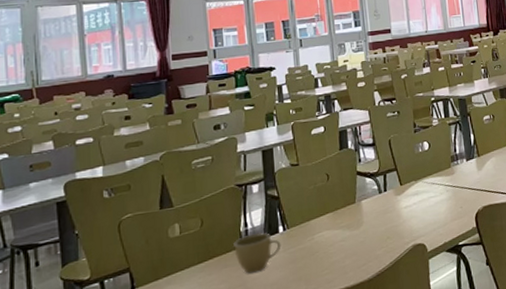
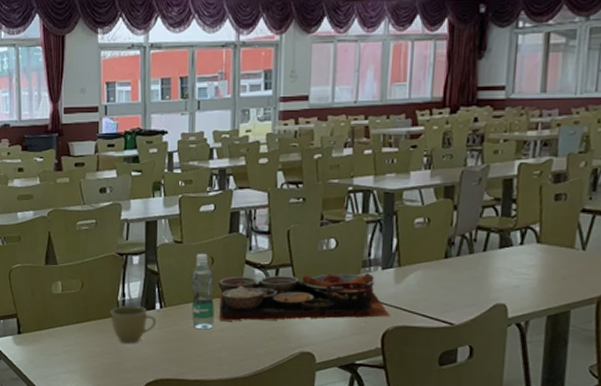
bottle: none [310,171,336,244] -> present [191,253,214,330]
food tray: none [335,166,479,231] -> present [218,273,391,321]

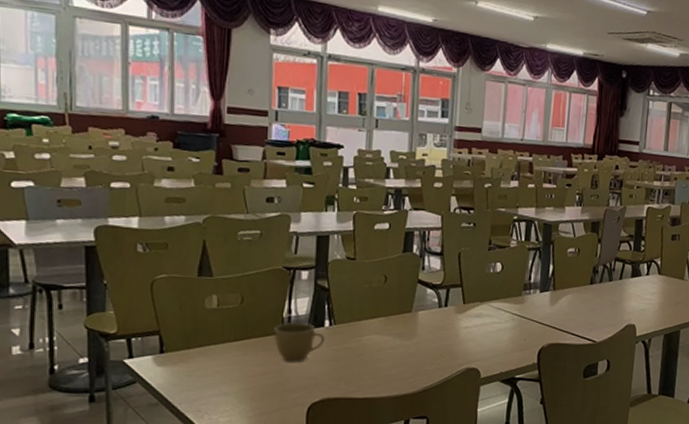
bottle: present [191,253,214,330] -> none [362,270,387,347]
food tray: present [218,273,391,321] -> none [390,294,546,339]

